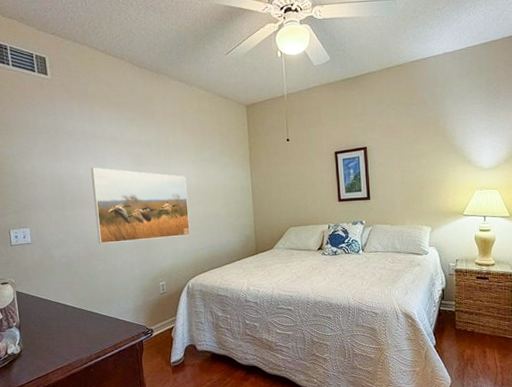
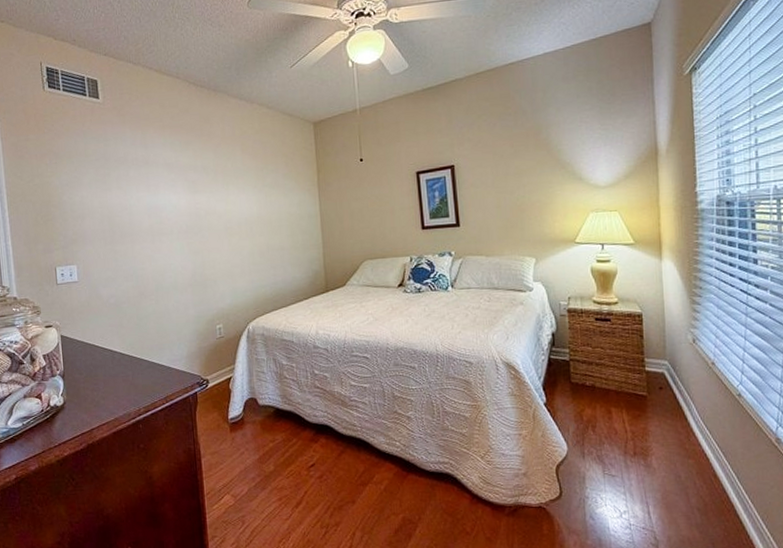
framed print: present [91,167,190,244] -> none [143,196,251,282]

